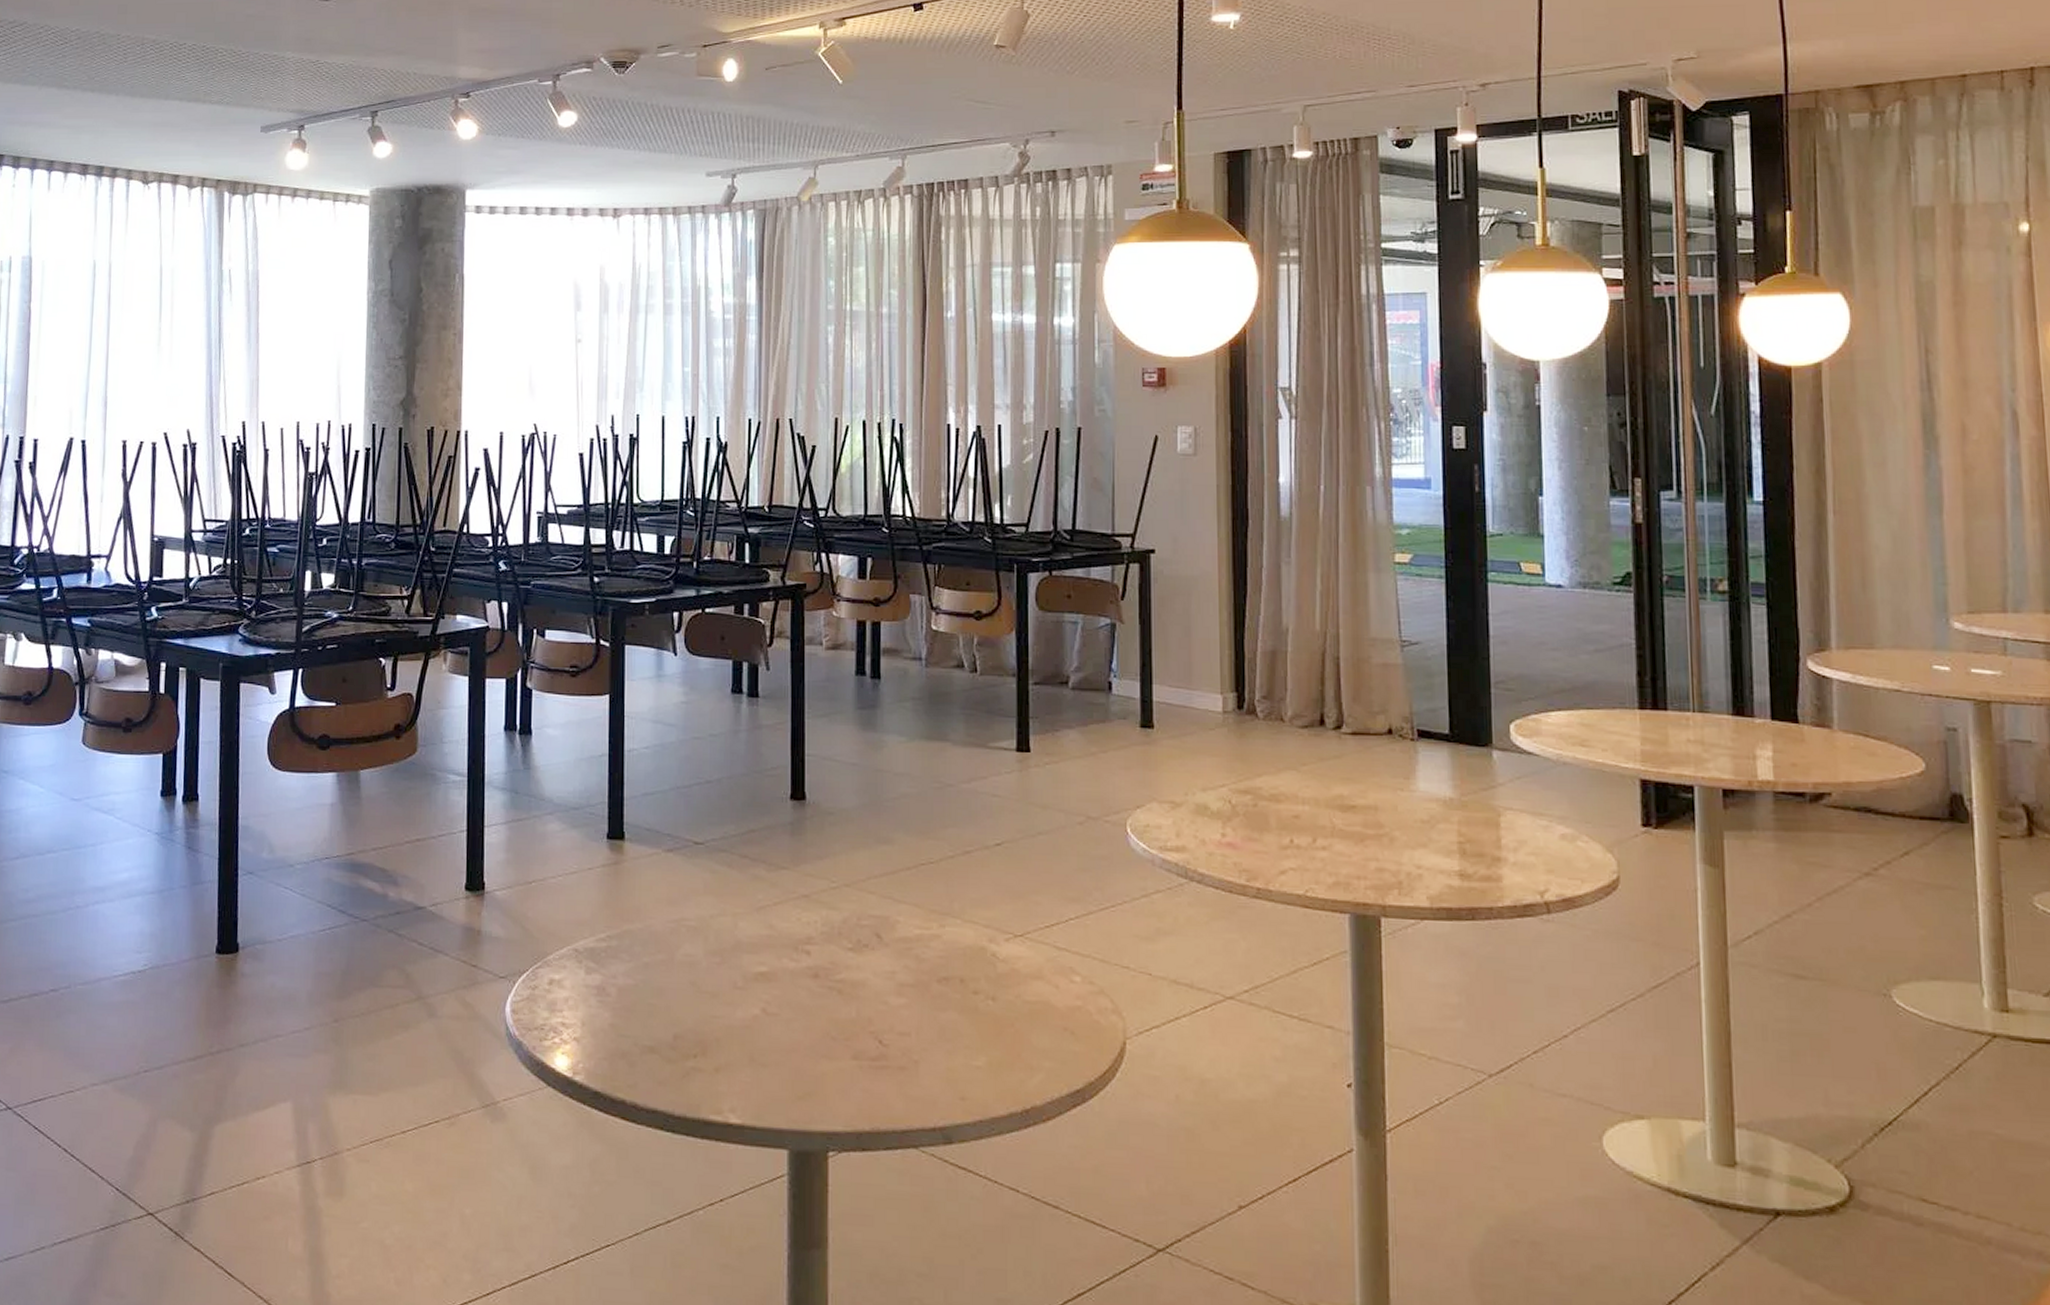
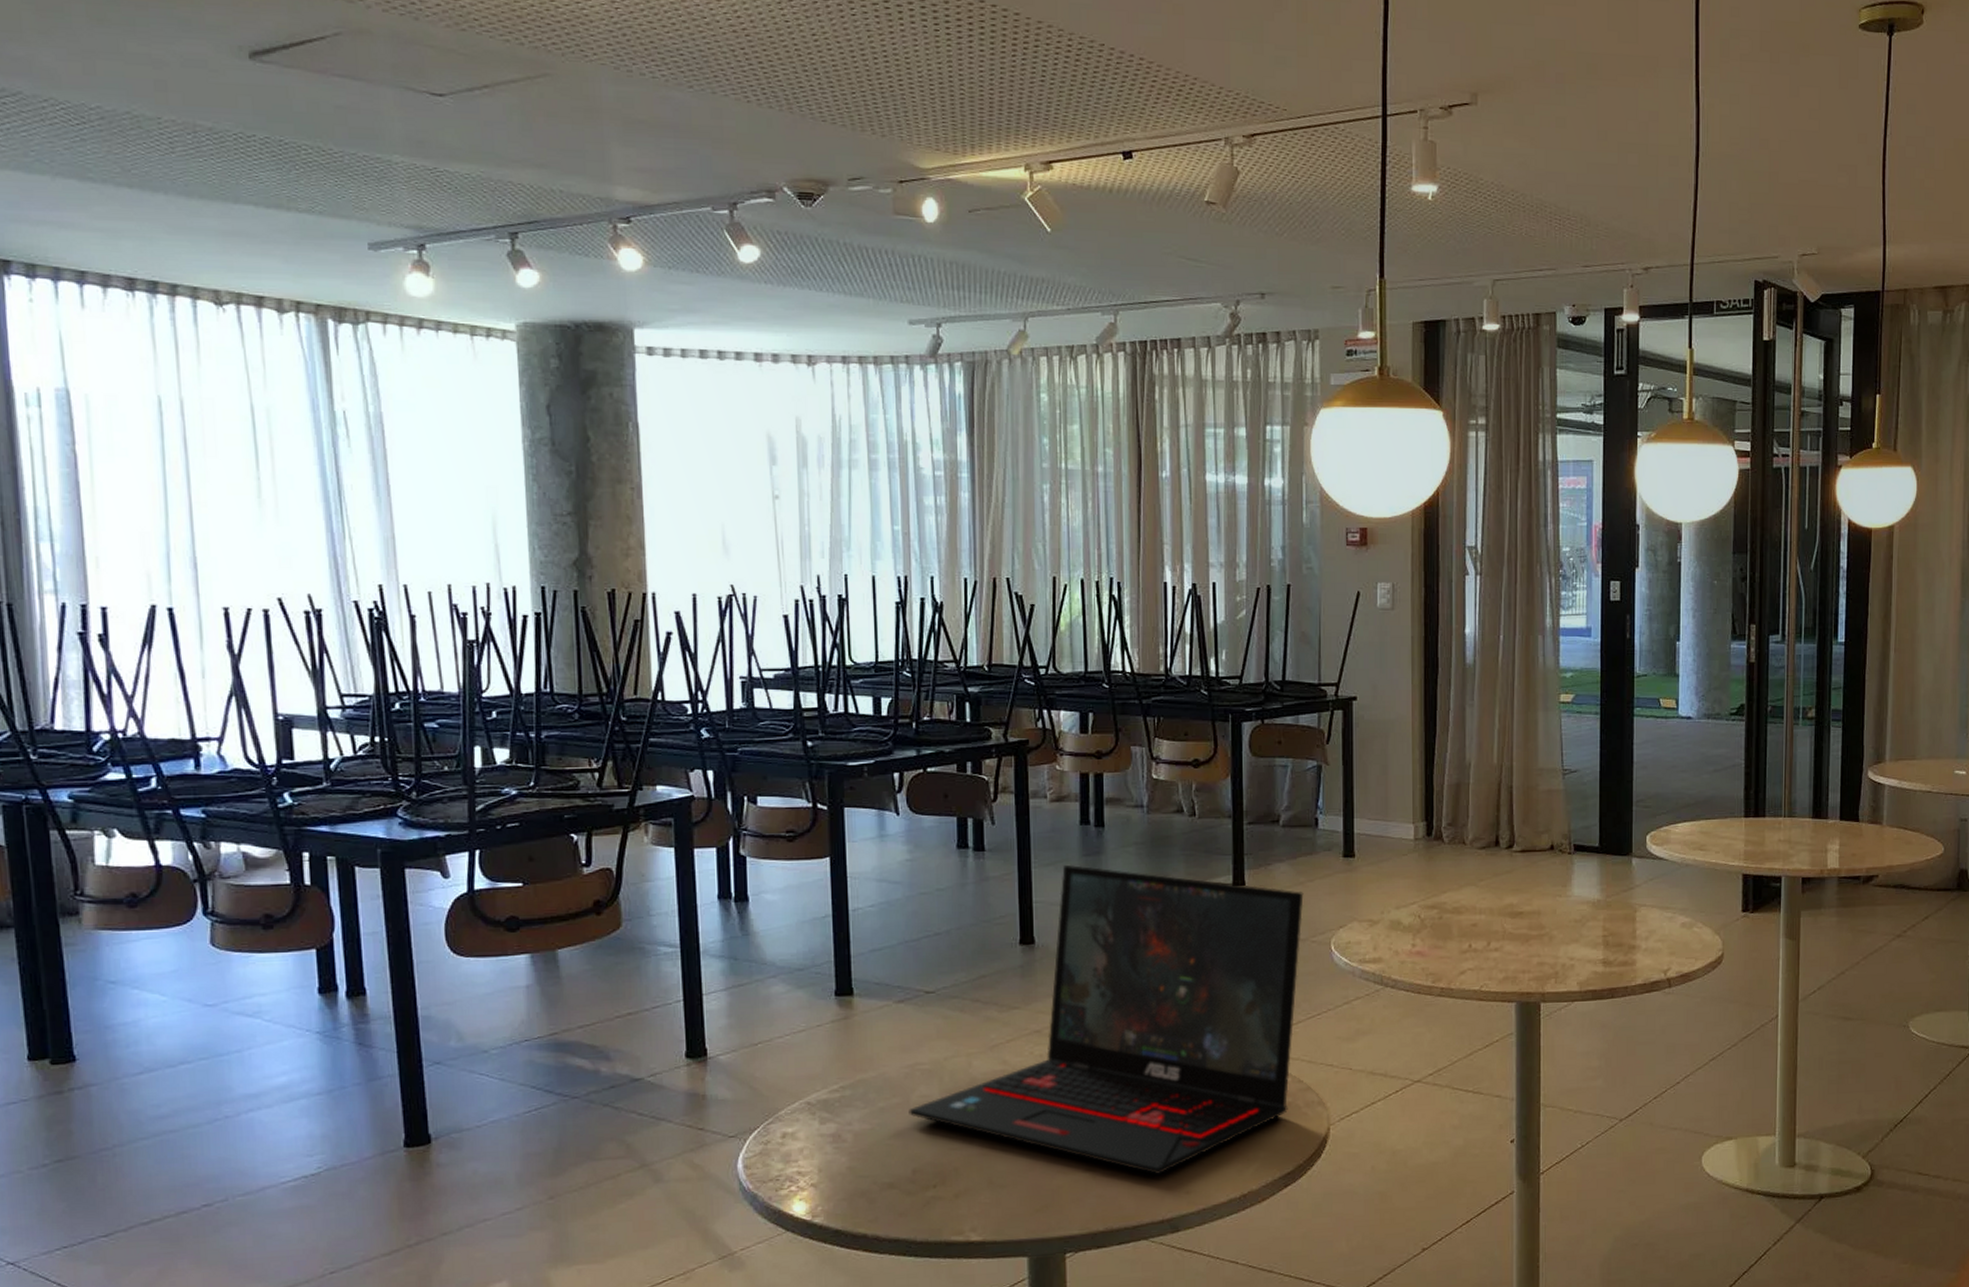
laptop: none [673,716,1096,1074] -> present [909,864,1304,1175]

